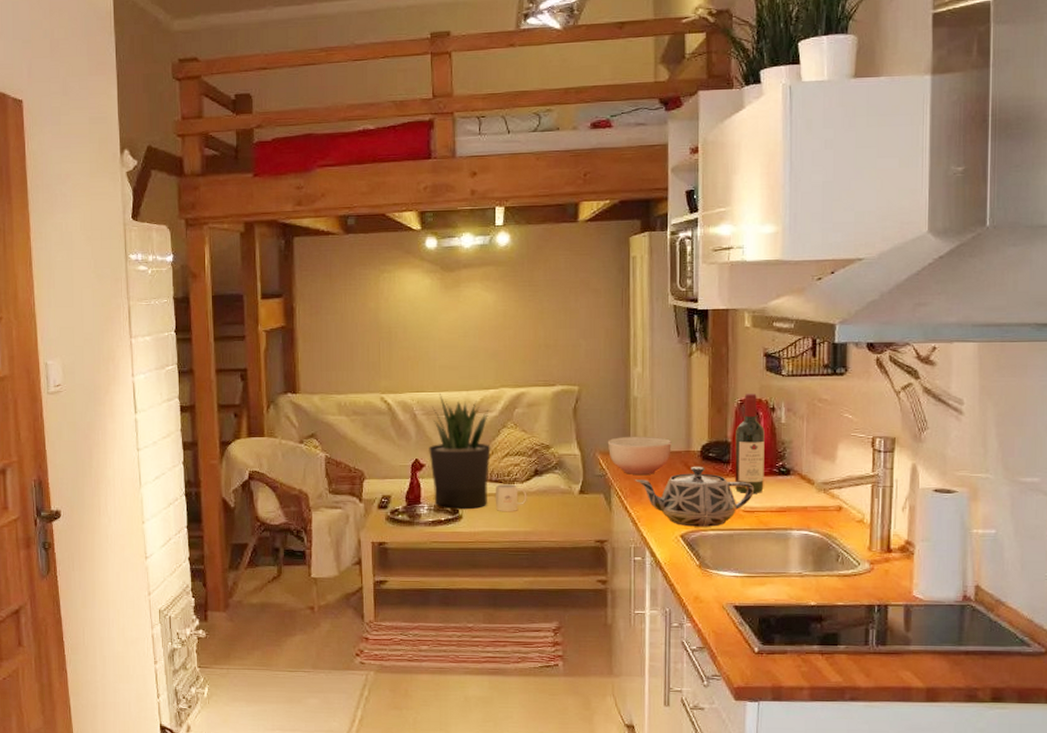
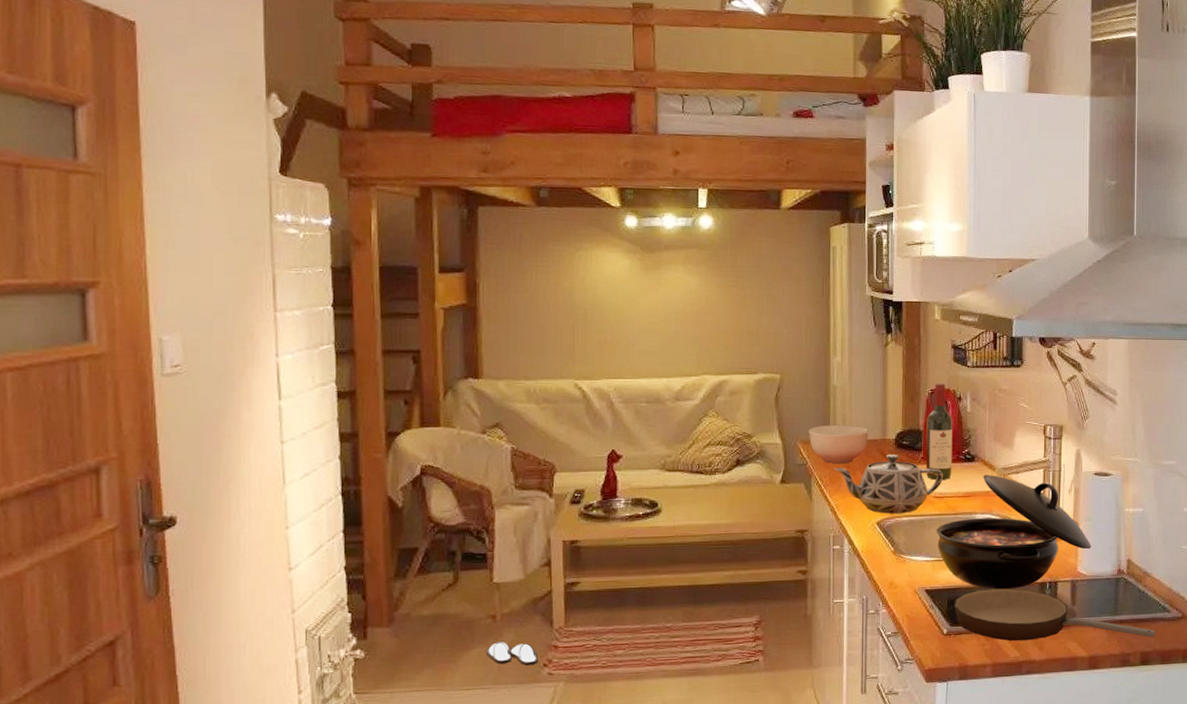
slippers: none [306,631,351,654] -> present [486,642,538,666]
planter: present [429,394,491,511] -> none [626,380,692,504]
mug: present [495,484,527,512] -> none [695,475,729,505]
cooking pot: none [746,488,930,611] -> present [936,474,1091,590]
frying pan: none [766,609,1011,673] -> present [954,588,1156,641]

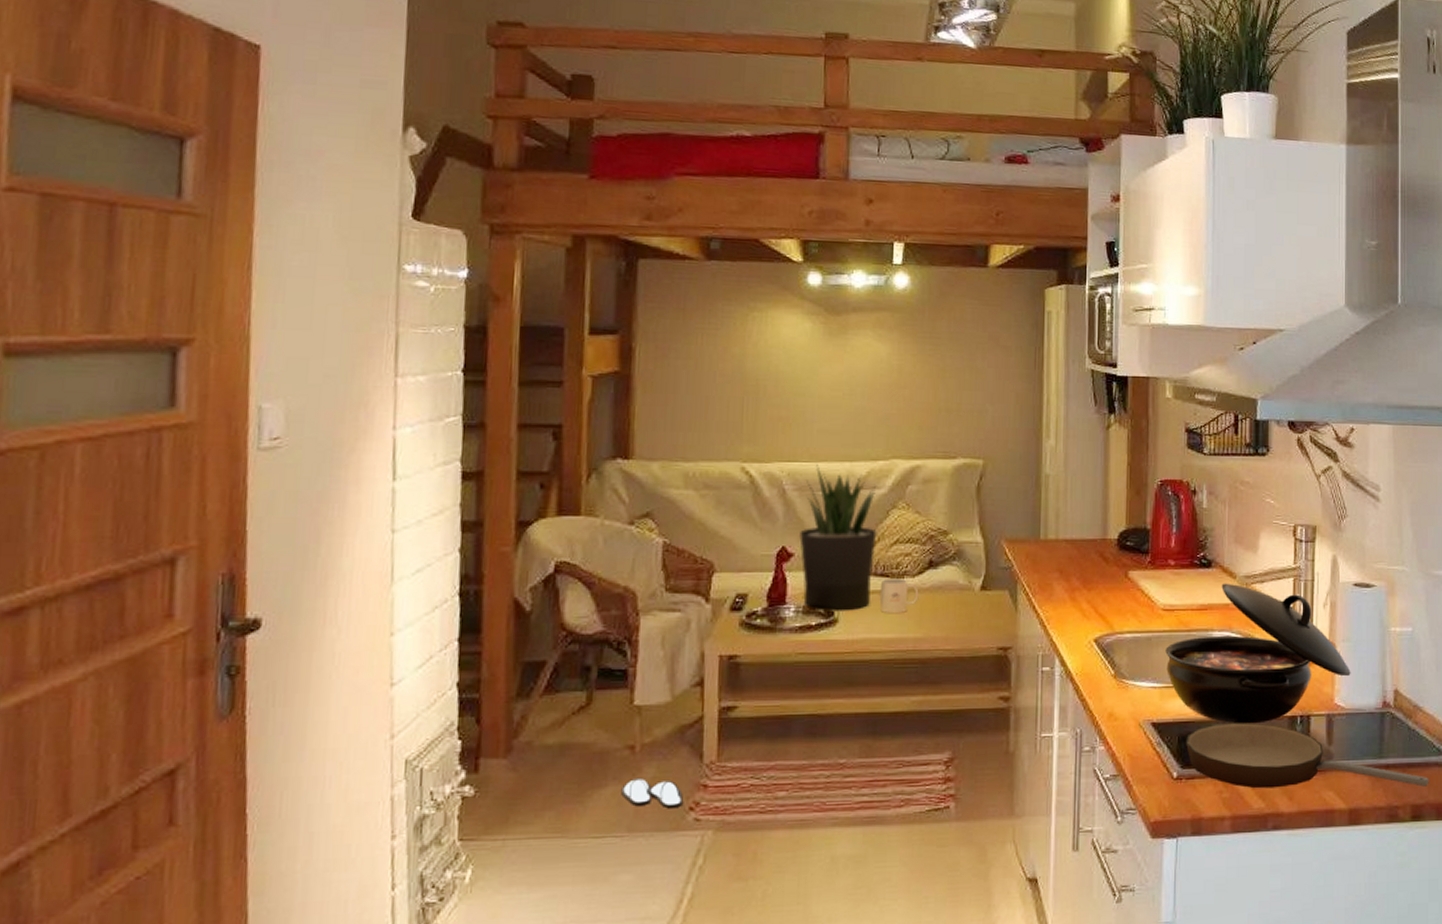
planter: none [626,380,692,504] -> present [799,464,877,613]
mug: none [695,475,729,505] -> present [879,579,919,614]
bowl: present [808,424,869,463] -> none [1014,520,1086,567]
teapot: present [835,453,943,514] -> none [1045,556,1173,629]
wine bottle: present [926,384,952,480] -> none [1154,474,1186,589]

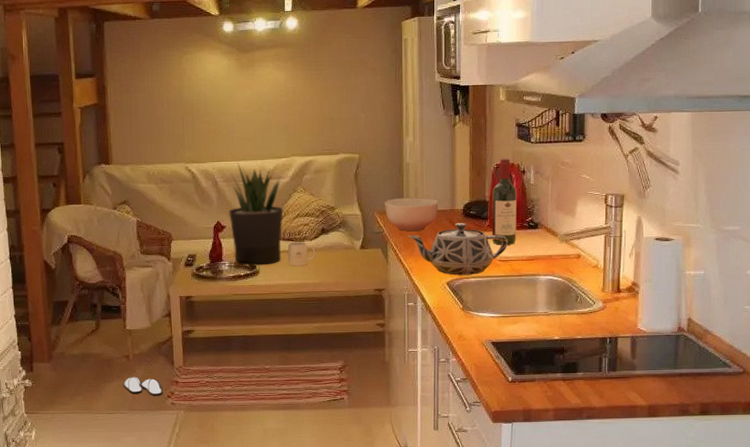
bowl: none [1014,520,1086,567] -> present [384,197,439,231]
teapot: none [1045,556,1173,629] -> present [408,222,507,275]
wine bottle: none [1154,474,1186,589] -> present [492,159,517,245]
cooking pot: present [1165,583,1351,724] -> none [502,240,652,343]
frying pan: present [1186,722,1429,789] -> none [518,342,716,390]

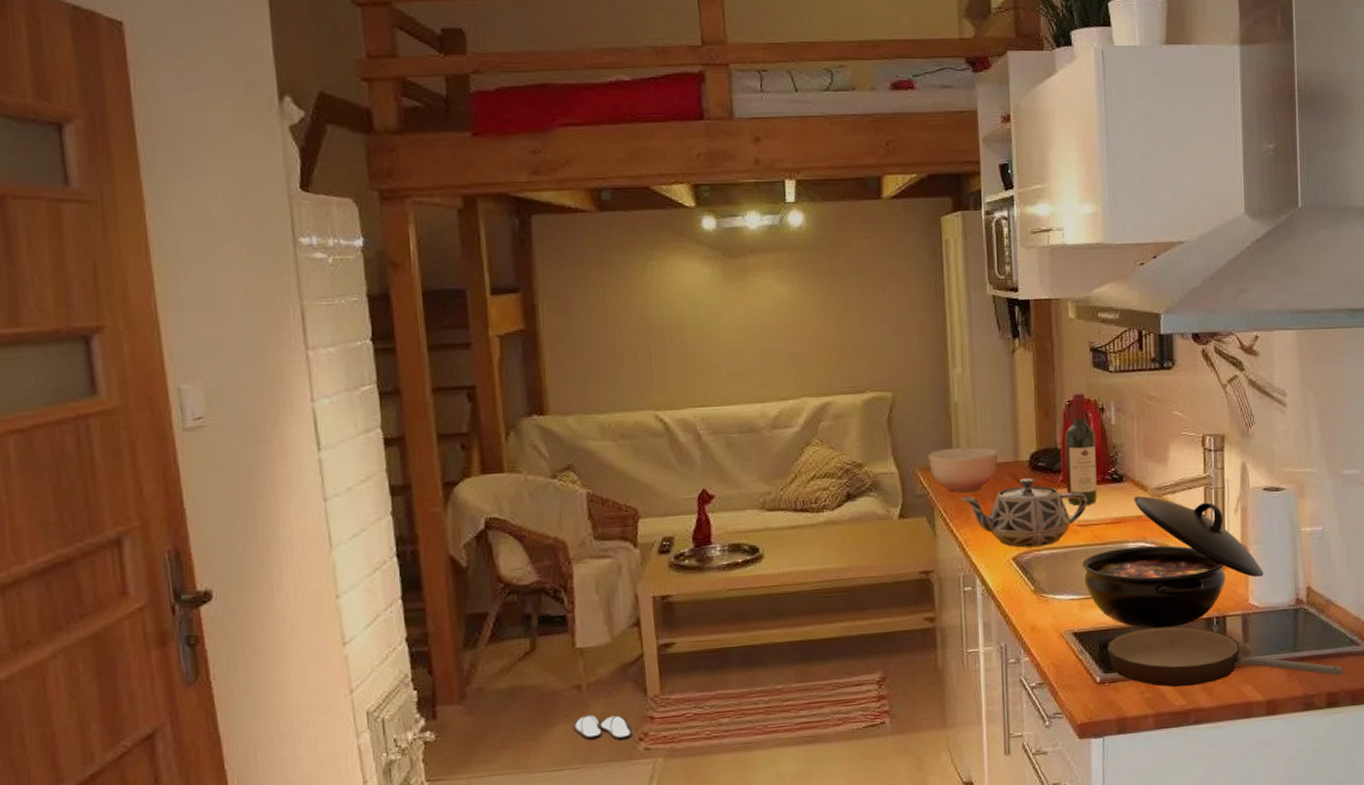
planter: present [229,163,283,267] -> none [718,408,794,550]
mug: present [287,242,316,267] -> none [801,512,840,547]
cooking pot: none [502,240,652,343] -> present [1082,495,1264,629]
frying pan: none [518,342,716,390] -> present [1107,626,1343,687]

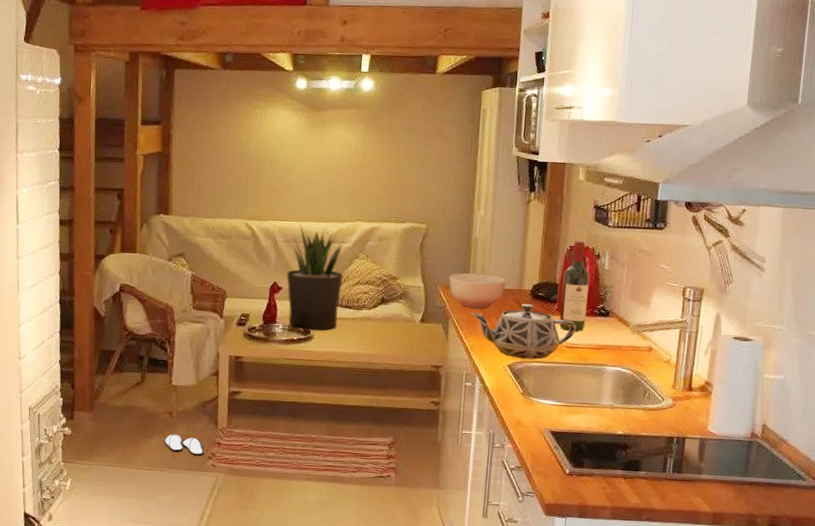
planter: none [718,408,794,550] -> present [287,223,344,332]
cooking pot: present [1082,495,1264,629] -> none [565,329,725,440]
frying pan: present [1107,626,1343,687] -> none [578,437,788,503]

